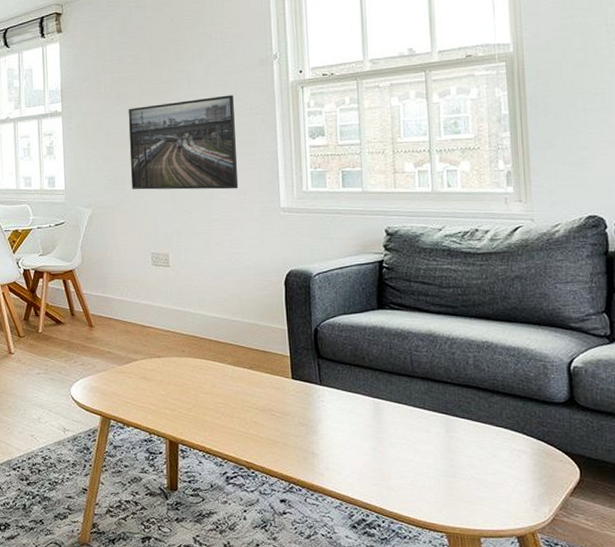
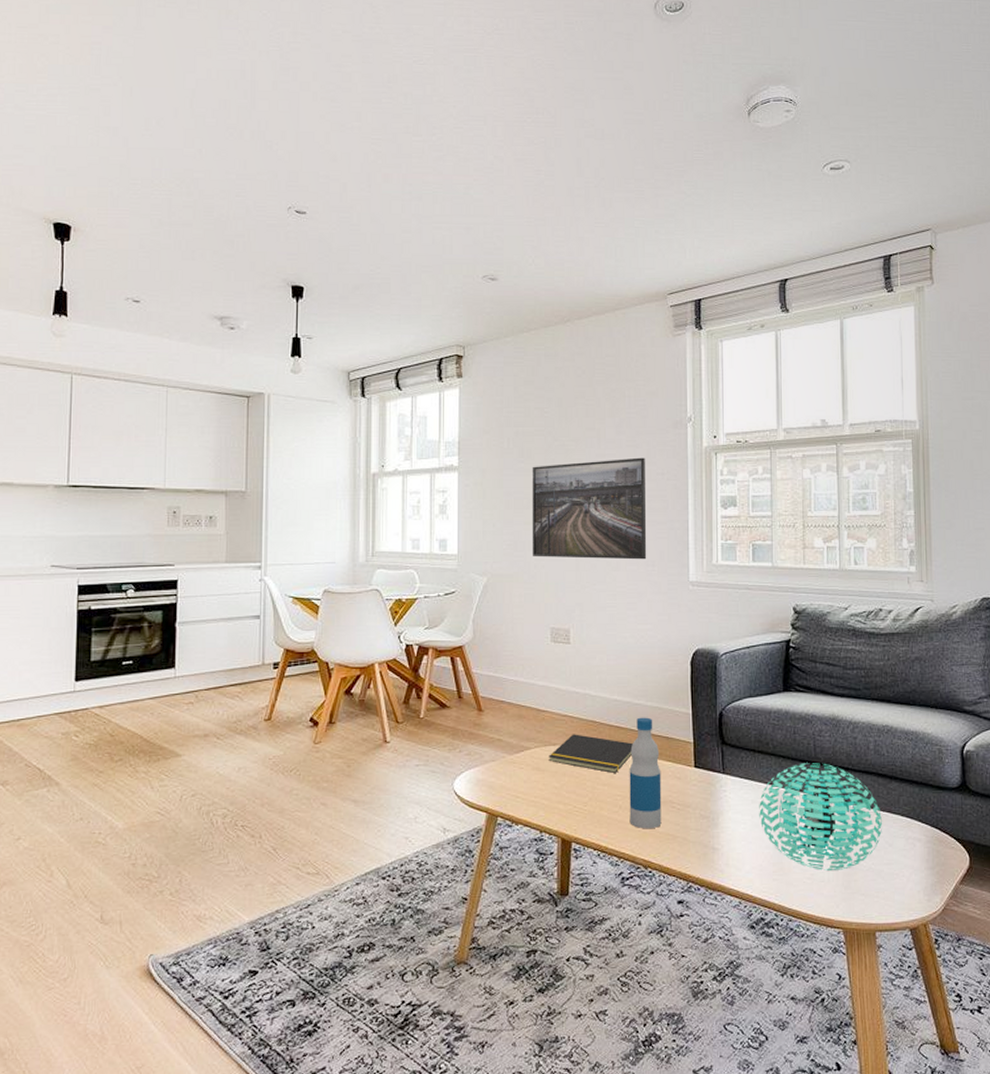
notepad: none [154,347,232,383] -> present [549,734,633,773]
bottle: none [229,333,262,434] -> present [629,717,662,829]
decorative ball: none [357,376,484,478] -> present [759,763,882,871]

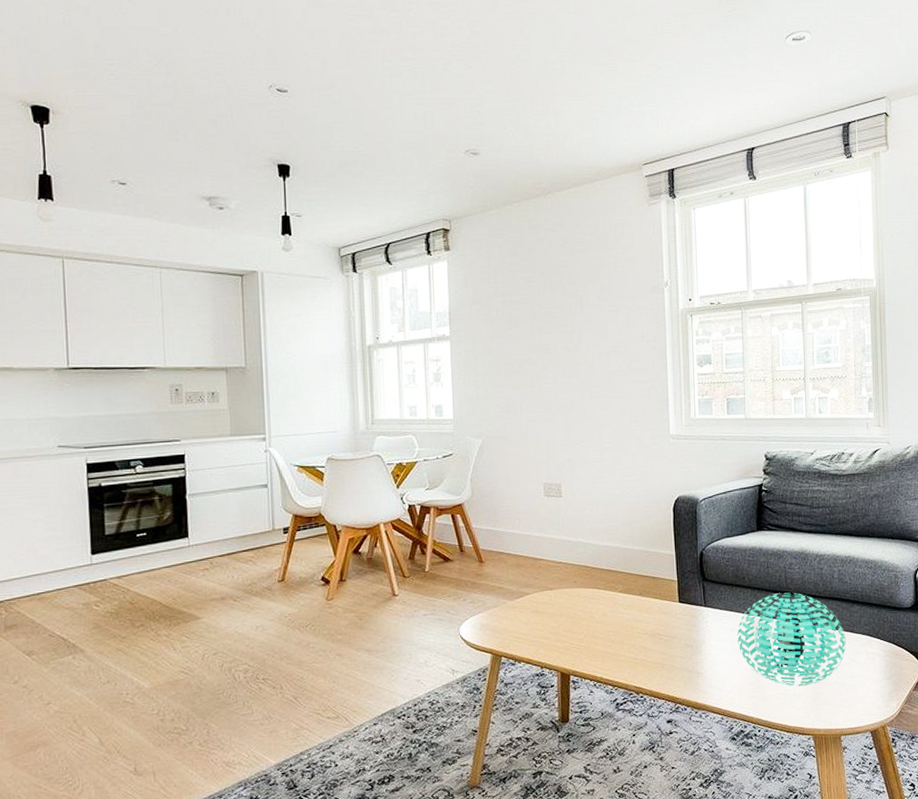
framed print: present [532,457,647,560] -> none [520,321,630,419]
notepad: present [549,734,633,773] -> none [546,578,623,612]
bottle: present [629,717,662,829] -> none [620,560,651,660]

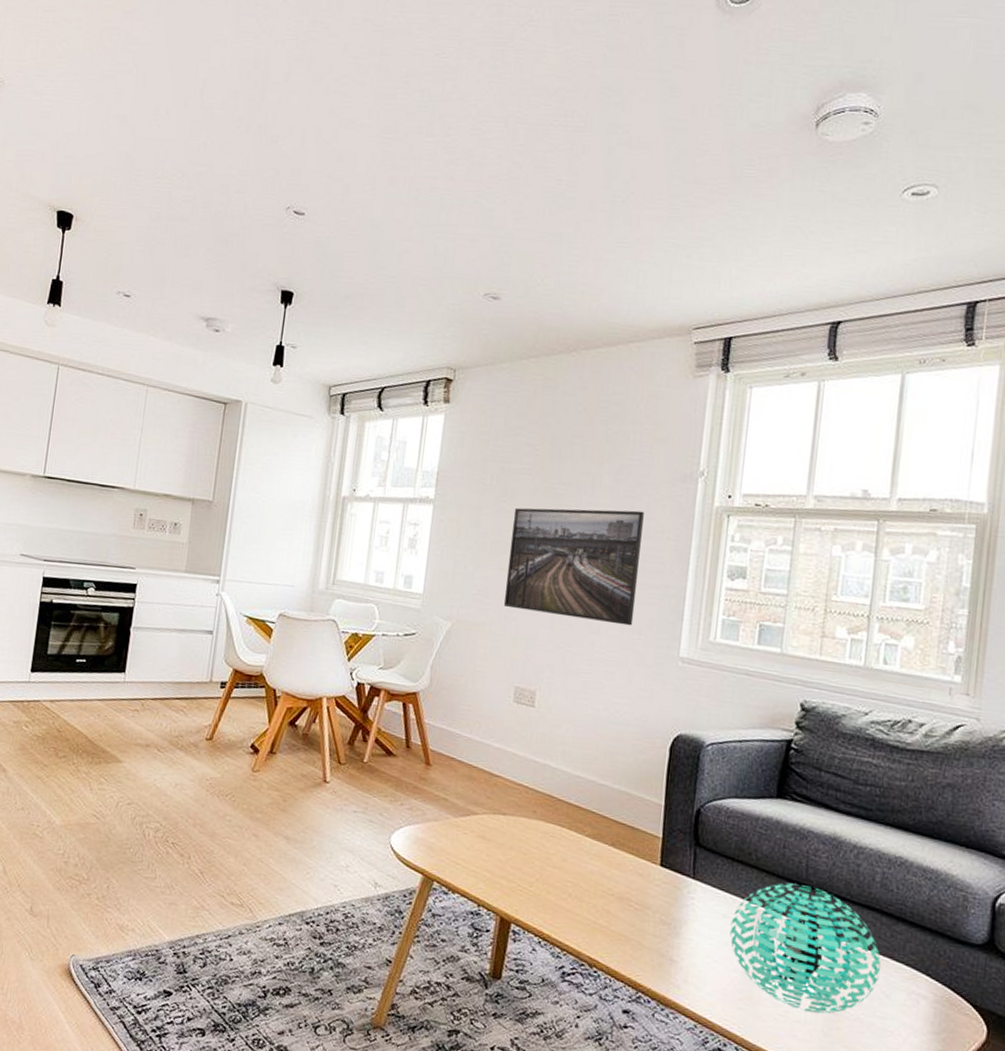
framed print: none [520,321,630,419] -> present [503,507,644,626]

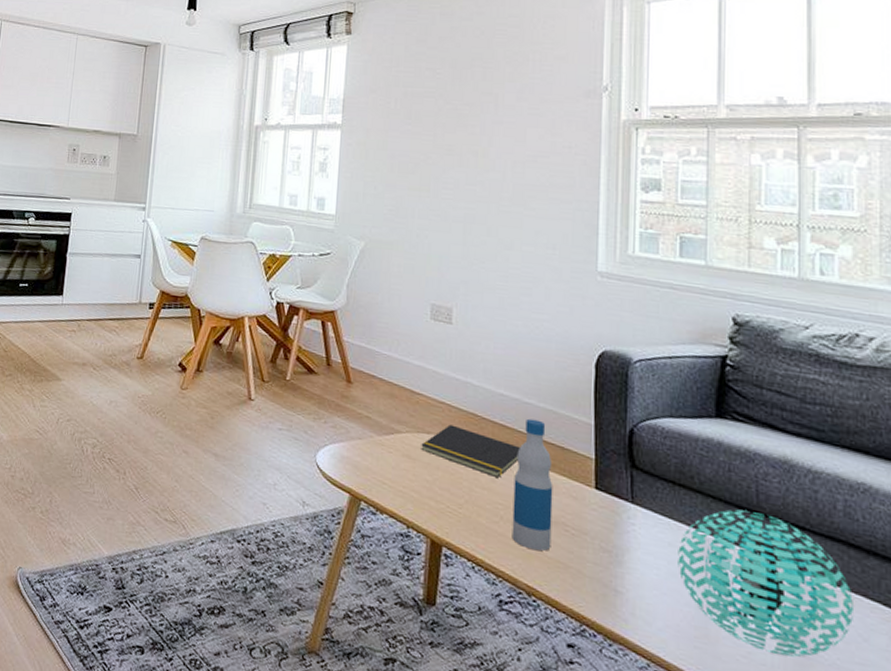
notepad: none [496,806,592,857] -> present [421,424,520,478]
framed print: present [503,507,644,626] -> none [414,127,549,241]
bottle: none [578,799,622,925] -> present [512,418,553,551]

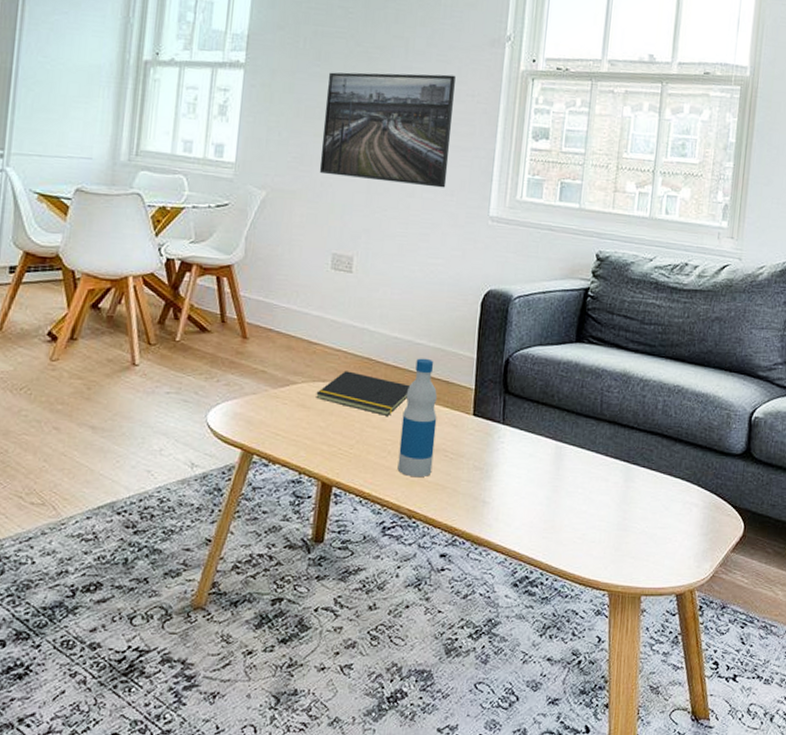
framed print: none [414,127,549,241] -> present [319,72,456,188]
decorative ball: present [678,509,853,657] -> none [535,419,662,531]

